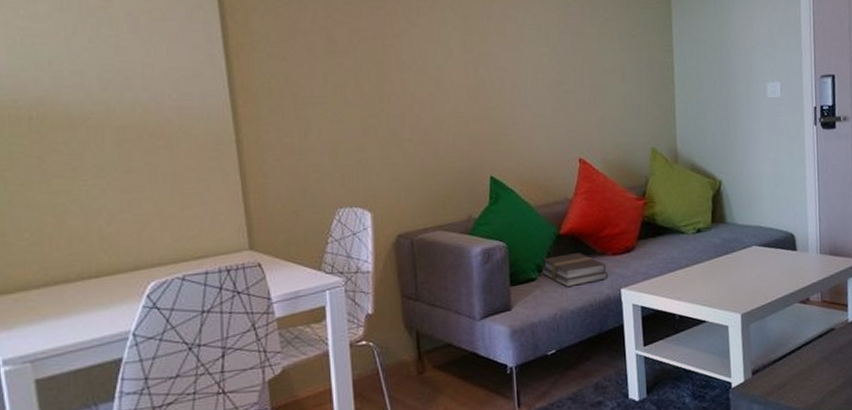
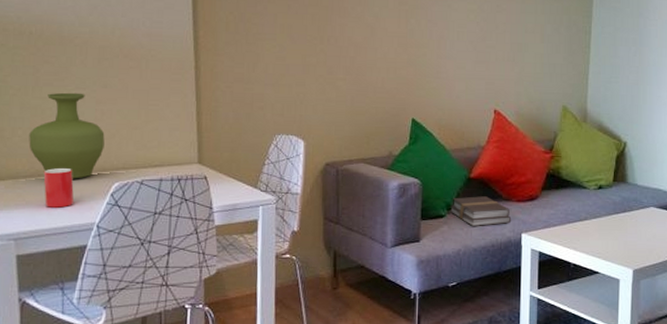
vase: none [39,182,134,283] -> present [29,92,105,179]
cup: none [61,271,103,319] -> present [43,168,75,208]

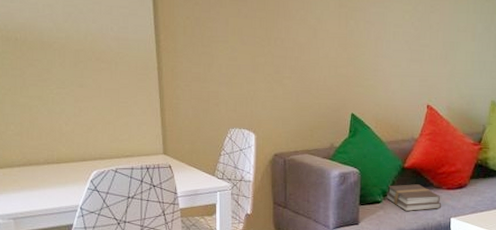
vase: present [29,92,105,179] -> none [20,92,83,168]
cup: present [43,168,75,208] -> none [34,158,61,192]

